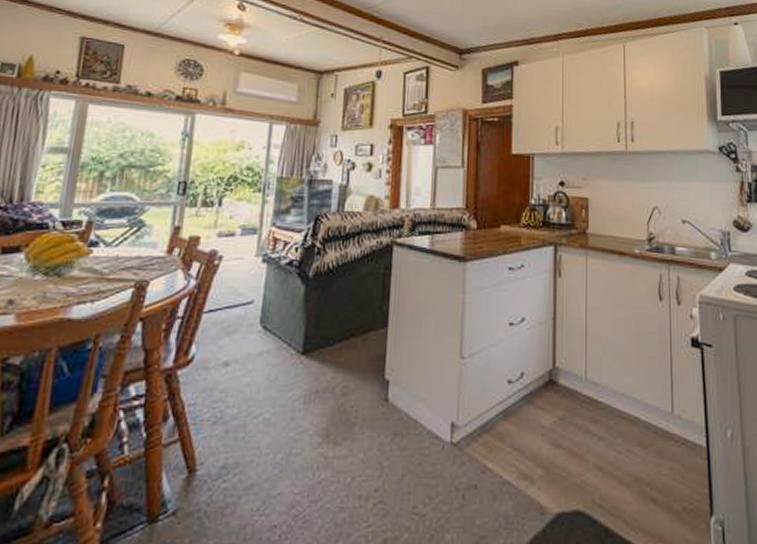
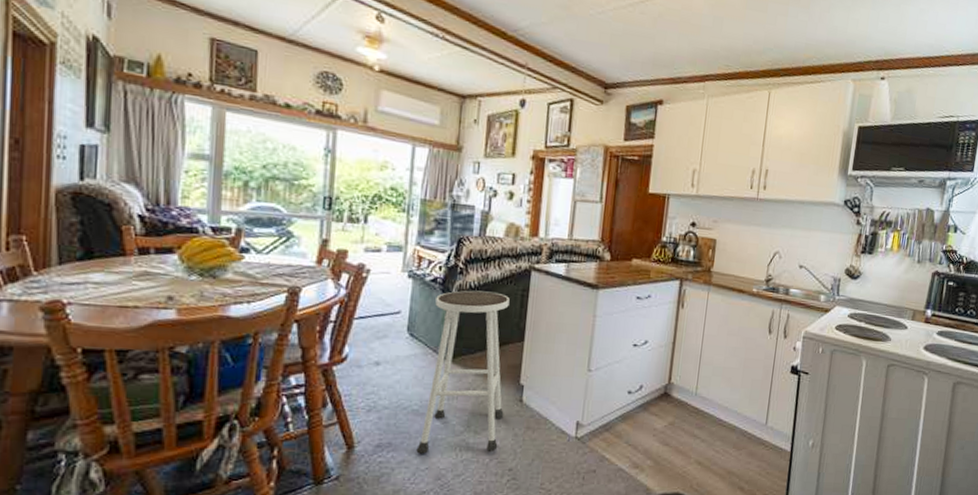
stool: none [267,272,371,475] -> present [416,290,510,454]

